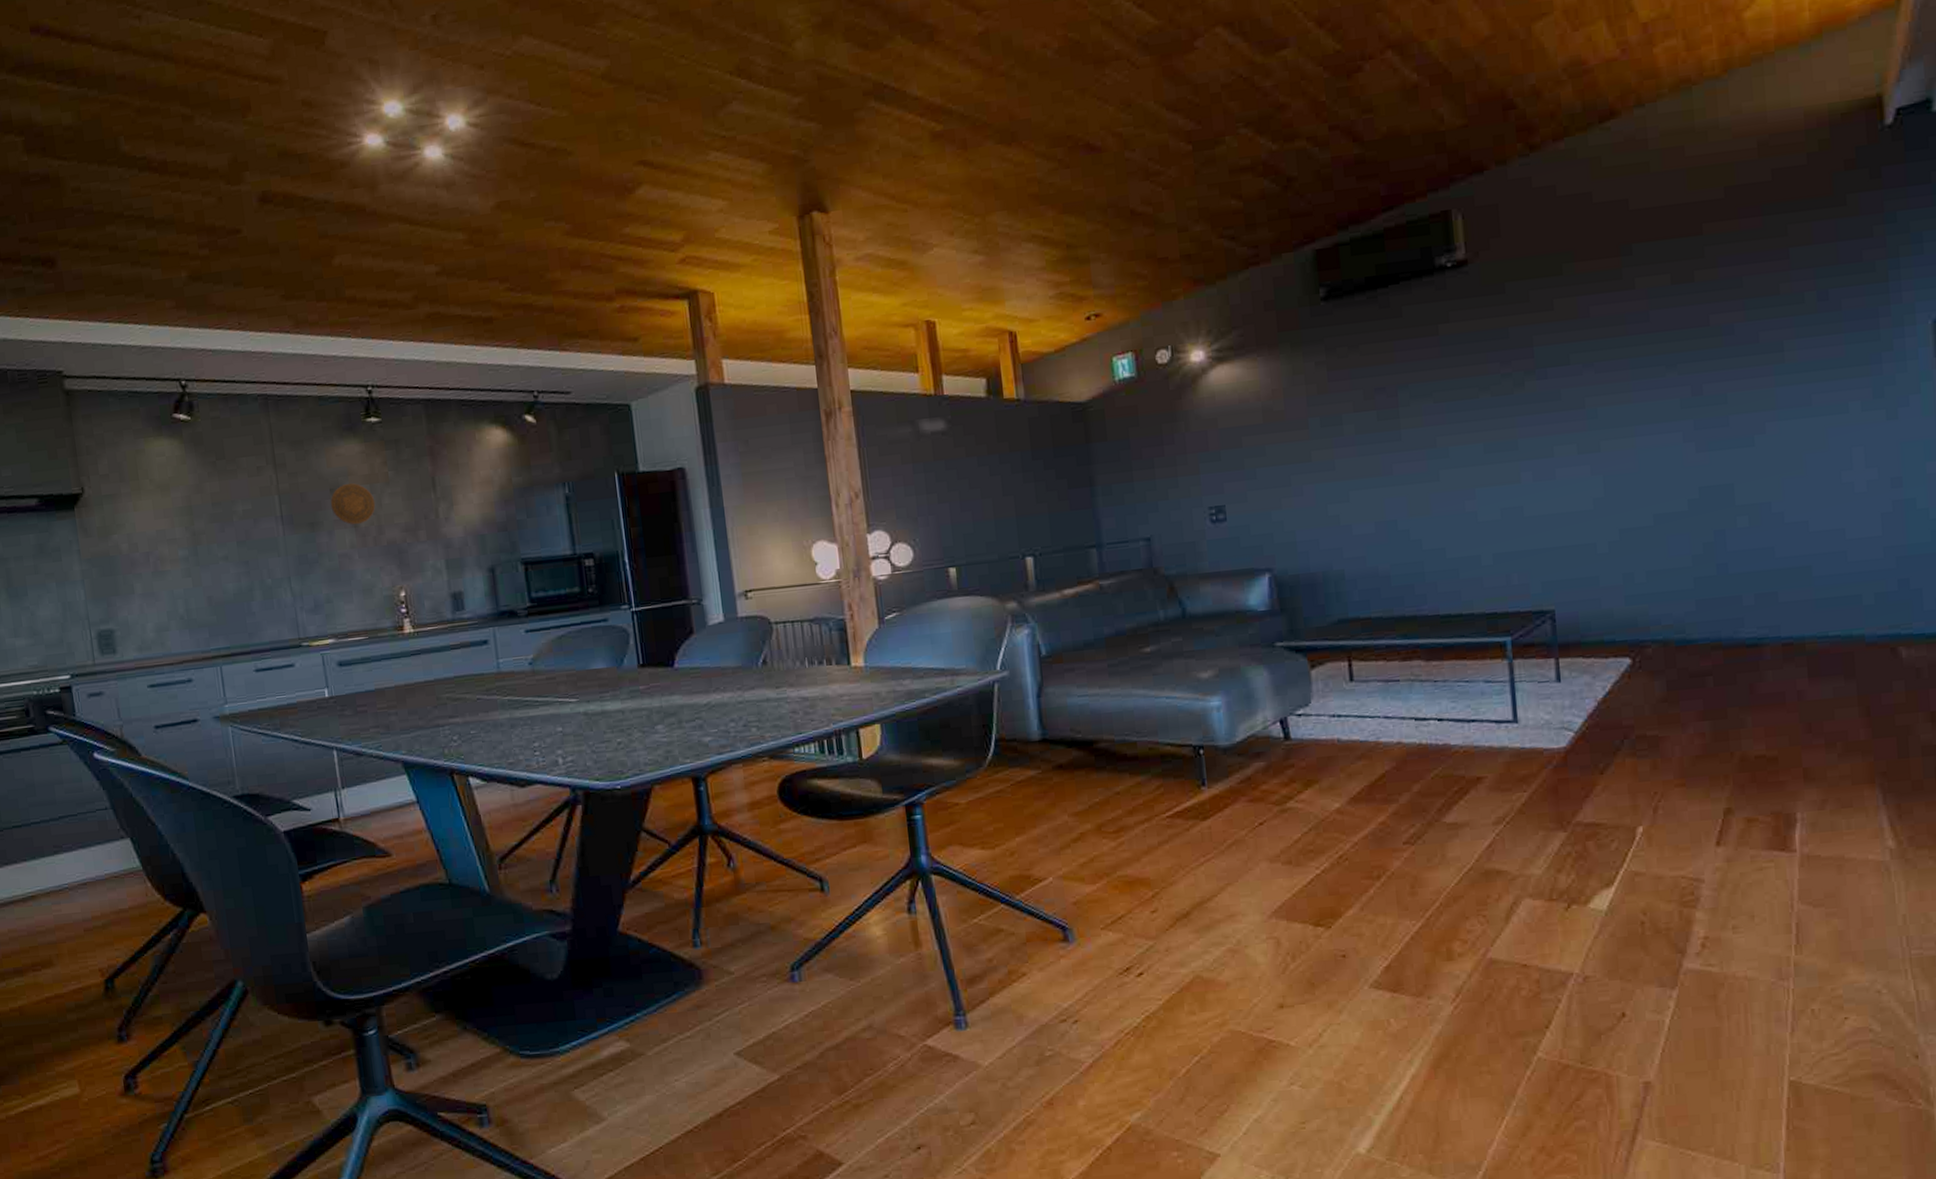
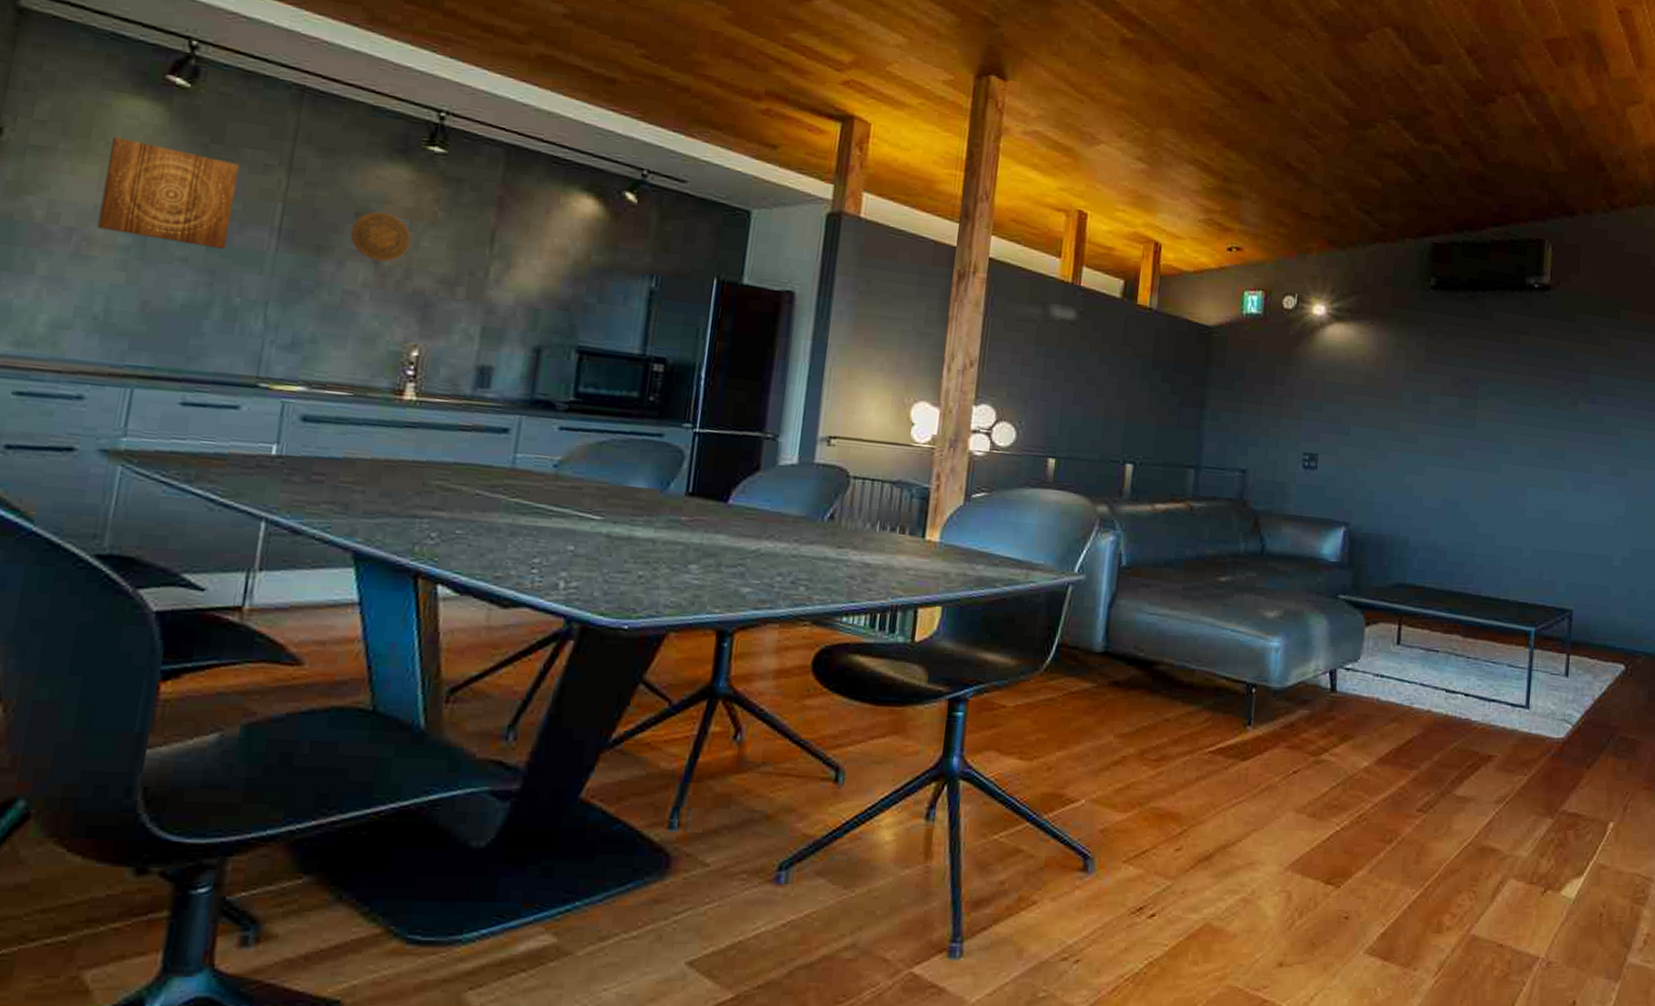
wall art: none [153,471,250,549] -> present [97,136,240,249]

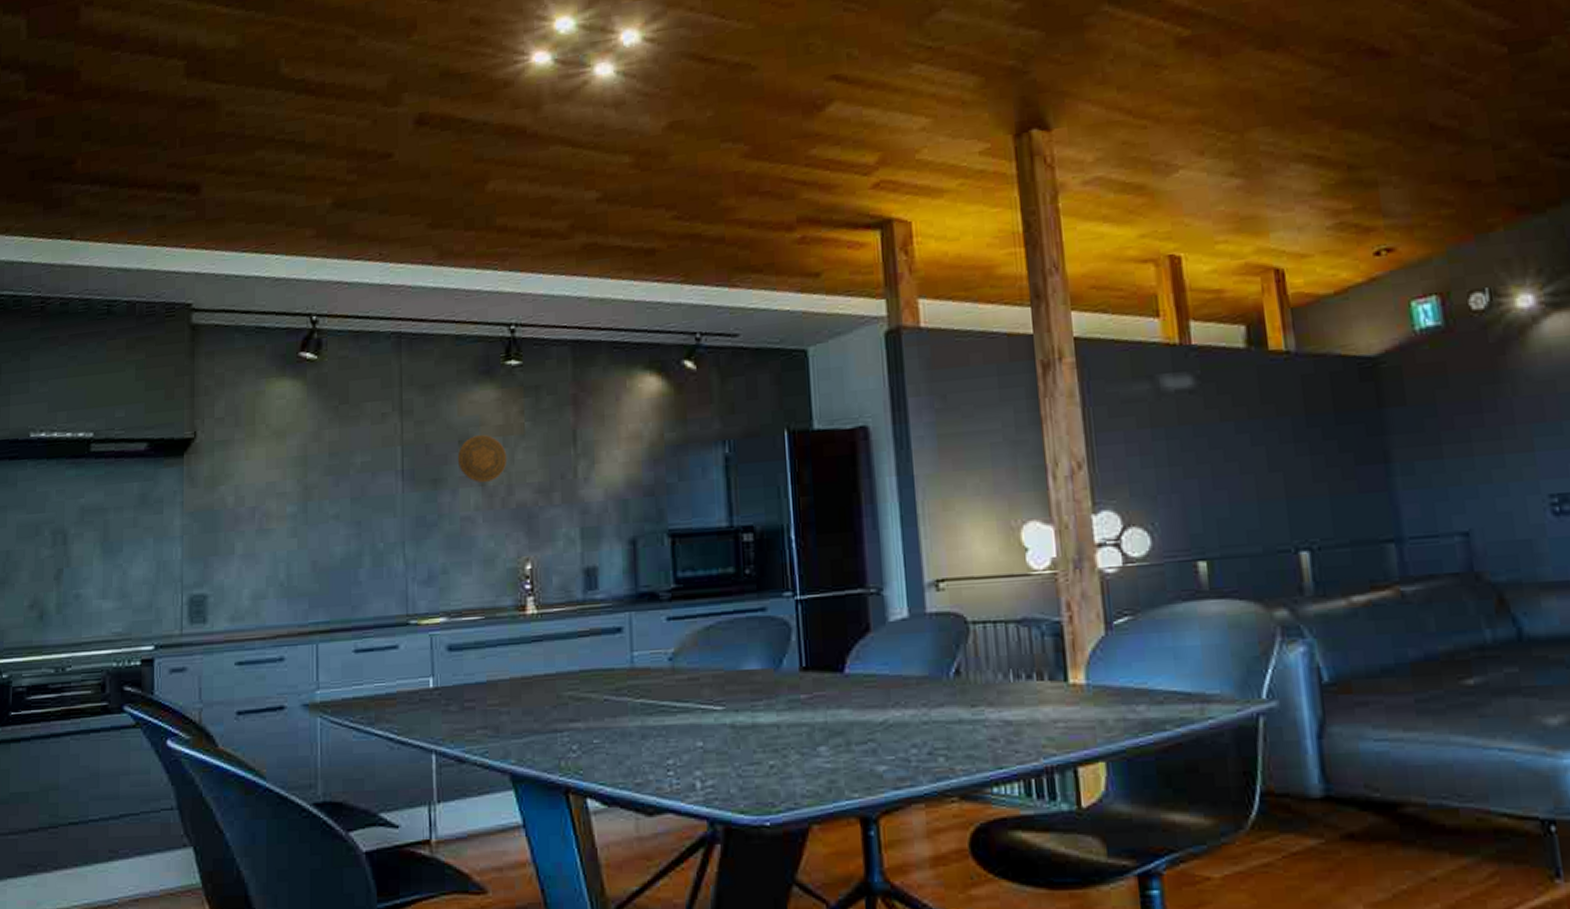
wall art: present [97,136,240,249] -> none [271,417,365,503]

